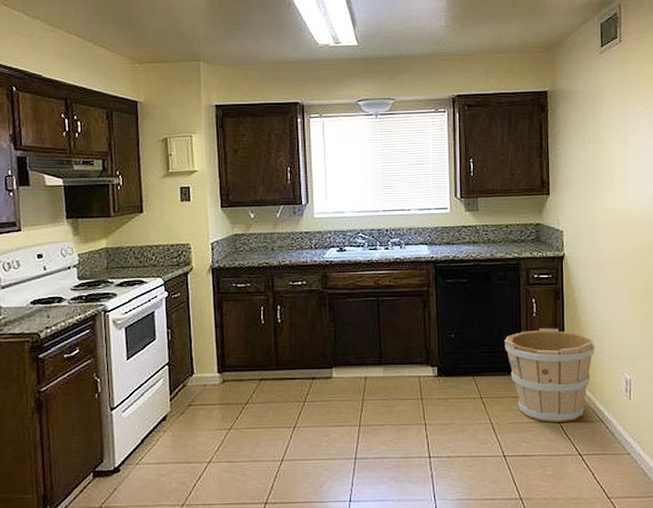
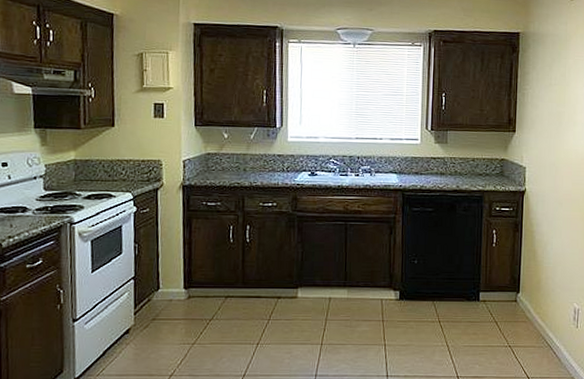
wooden bucket: present [504,328,595,423] -> none [464,258,548,348]

